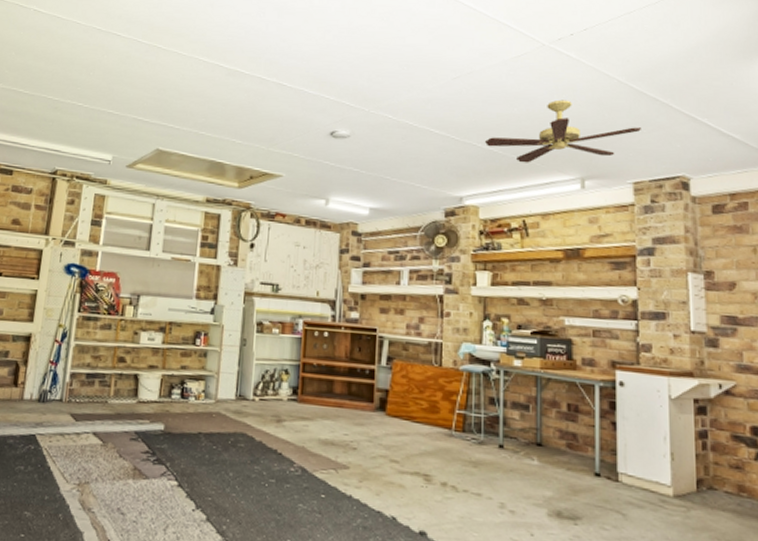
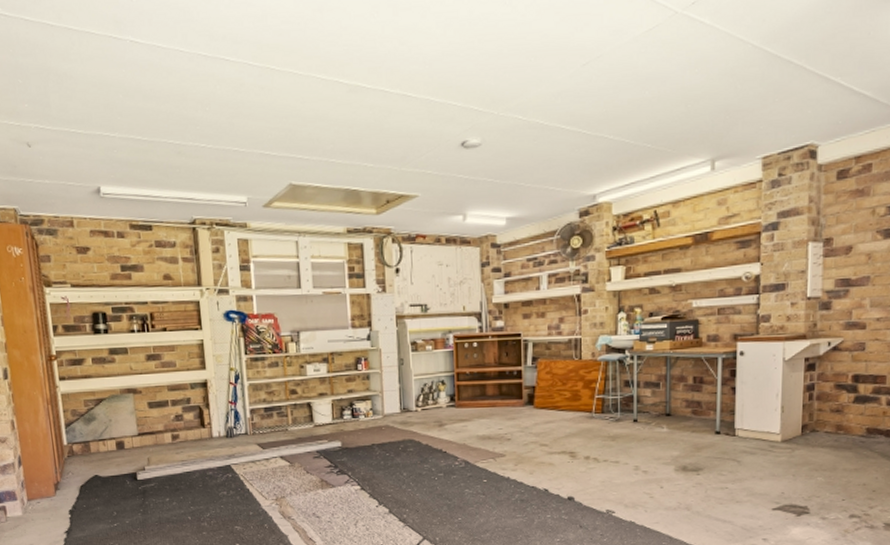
ceiling fan: present [484,99,641,163] -> none [615,74,773,151]

